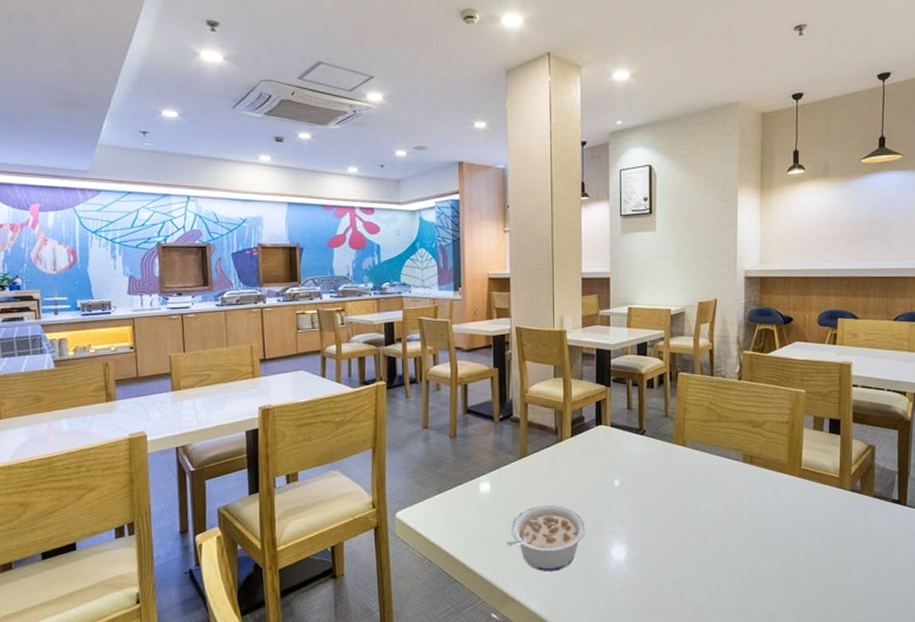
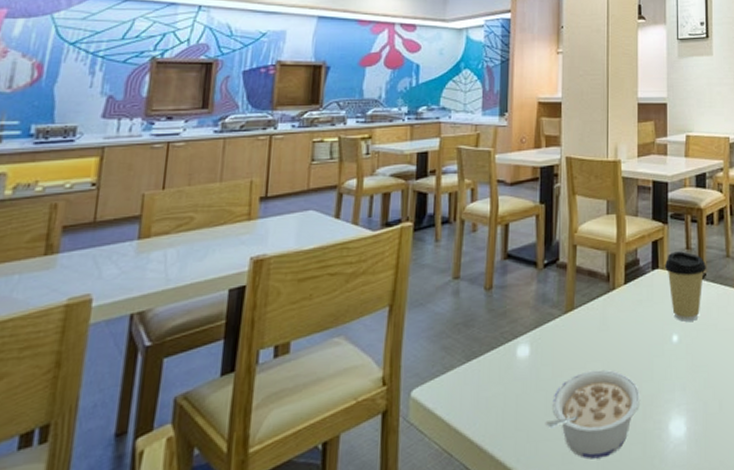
coffee cup: none [607,411,647,469] -> present [664,251,707,322]

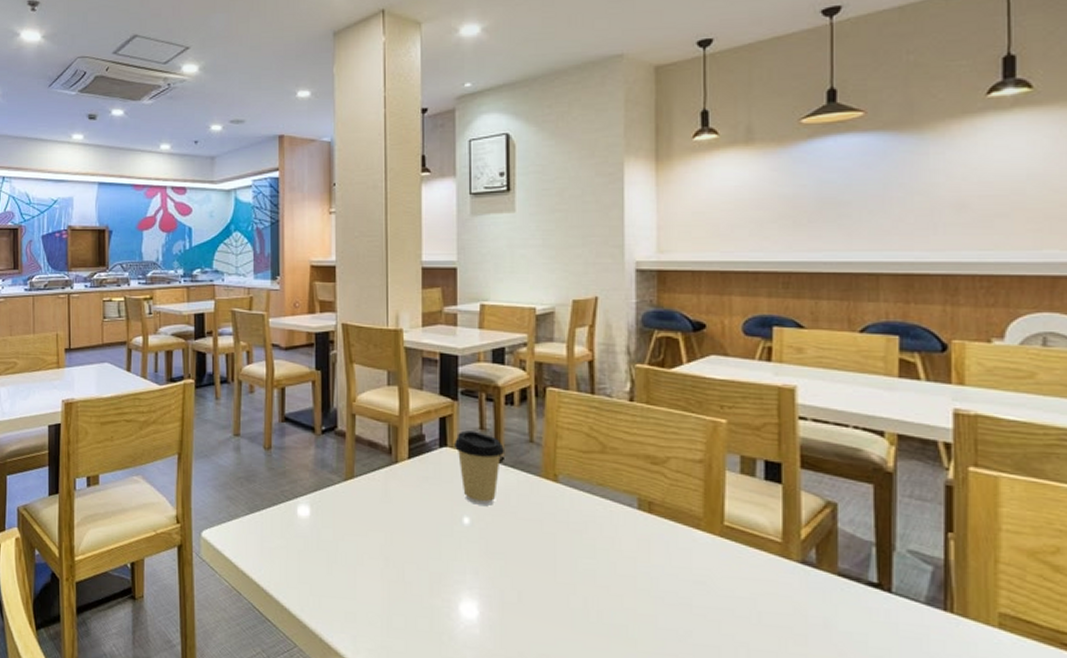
legume: present [545,369,641,459] -> none [327,539,427,624]

